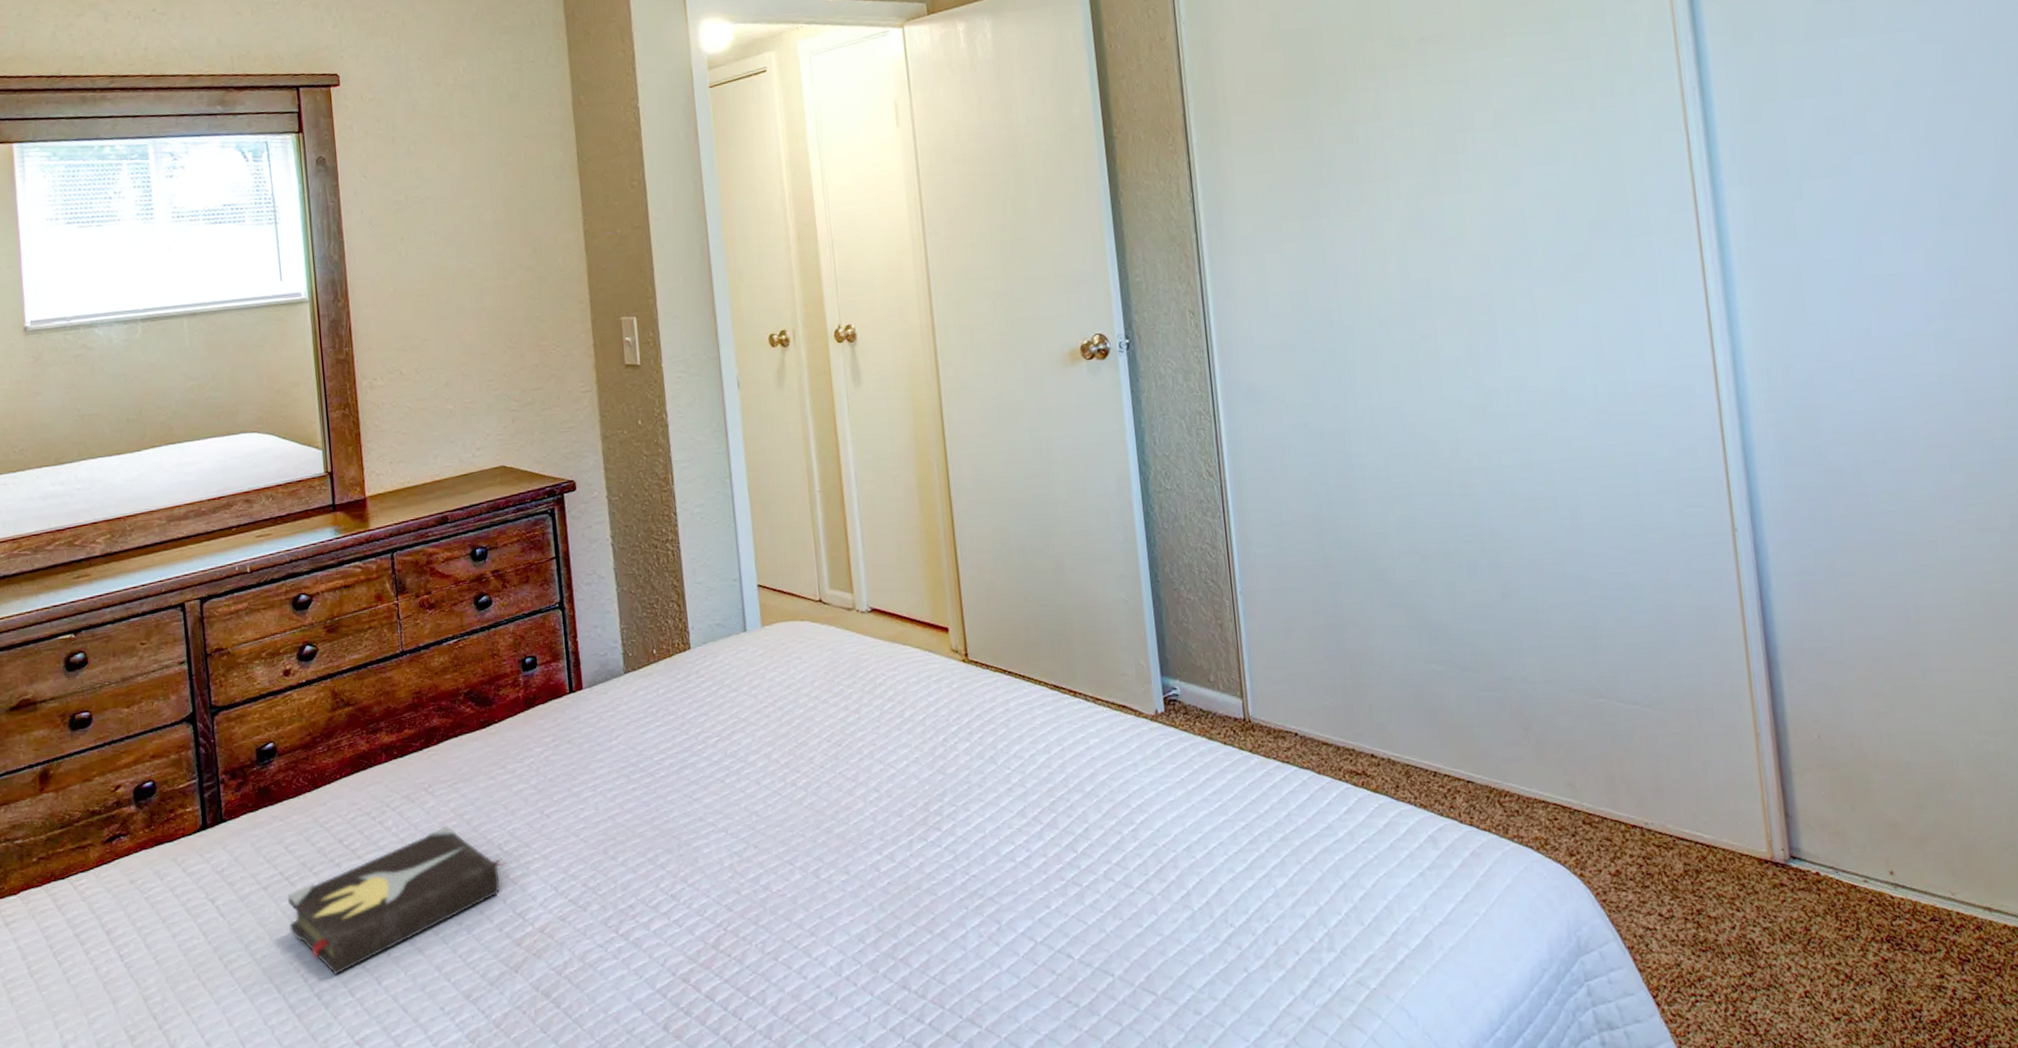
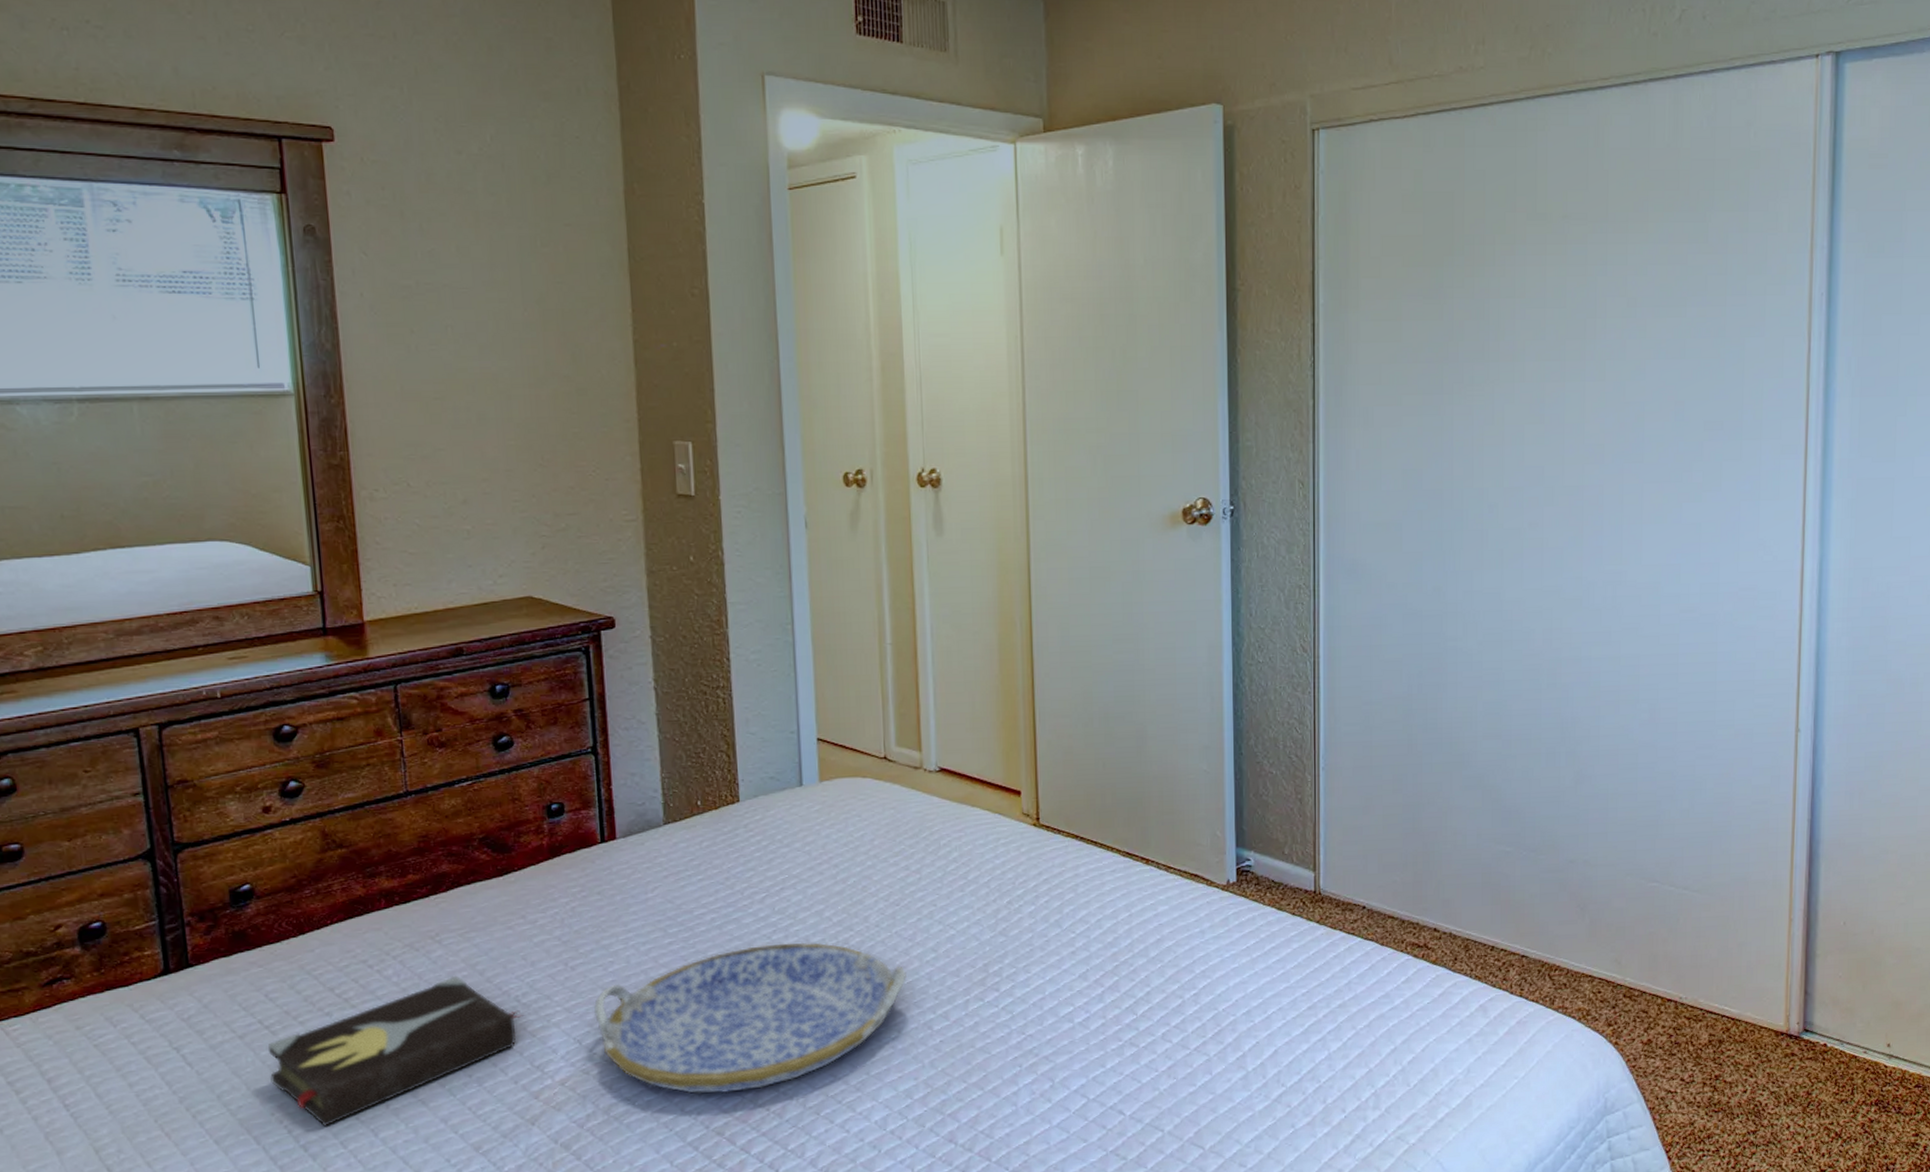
serving tray: none [568,785,853,940] -> present [594,942,908,1094]

